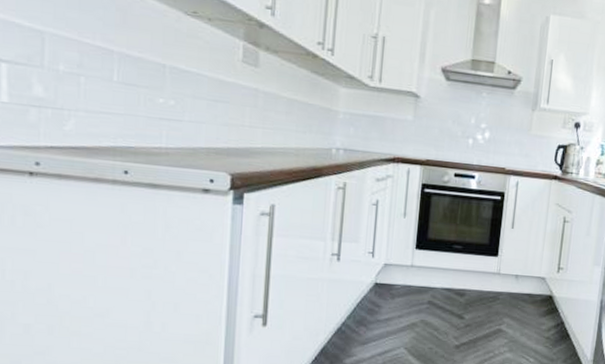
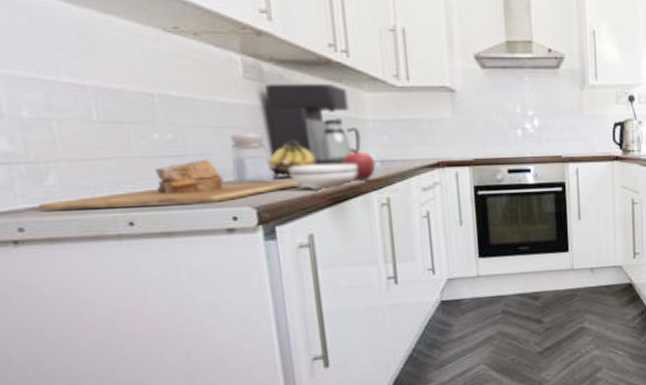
cutting board: none [55,126,274,166] -> present [37,159,303,211]
salt shaker: none [217,107,251,154] -> present [229,132,274,184]
fruit: none [249,120,289,151] -> present [268,141,317,178]
coffee maker: none [255,69,332,148] -> present [265,83,362,166]
bowl: none [264,143,324,168] -> present [288,163,358,191]
fruit: none [311,136,339,165] -> present [342,149,376,182]

